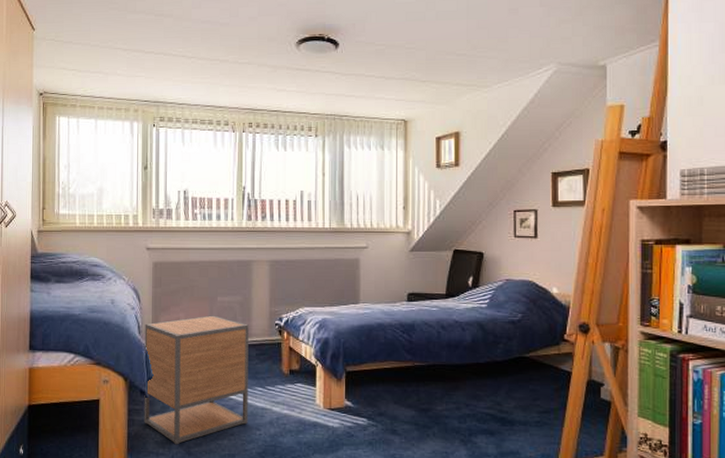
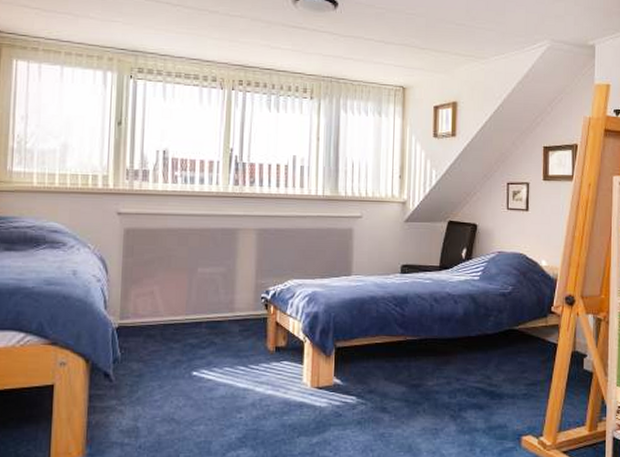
nightstand: present [144,315,249,445] -> none [107,288,232,433]

